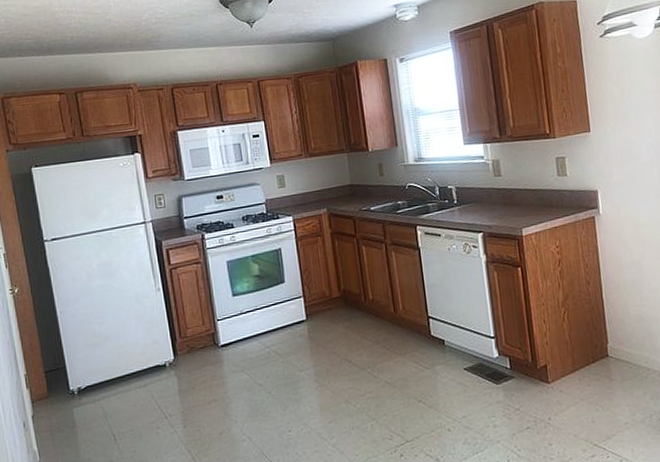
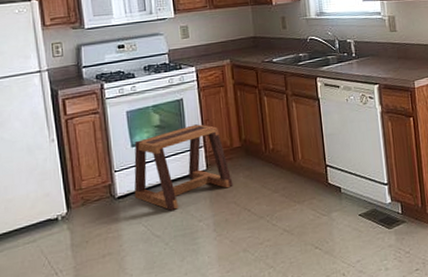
stool: none [235,274,333,360] -> present [134,124,233,211]

